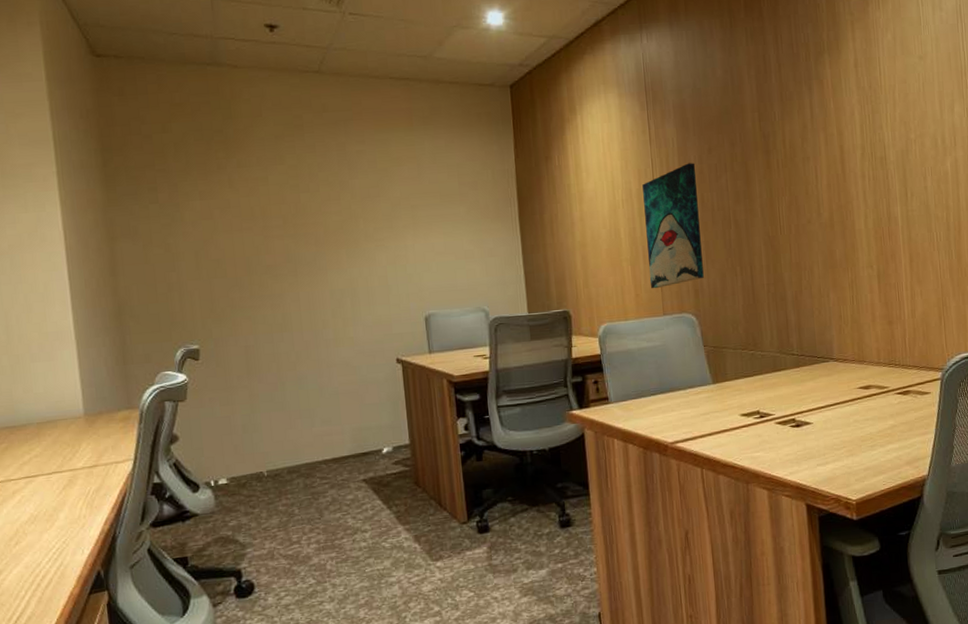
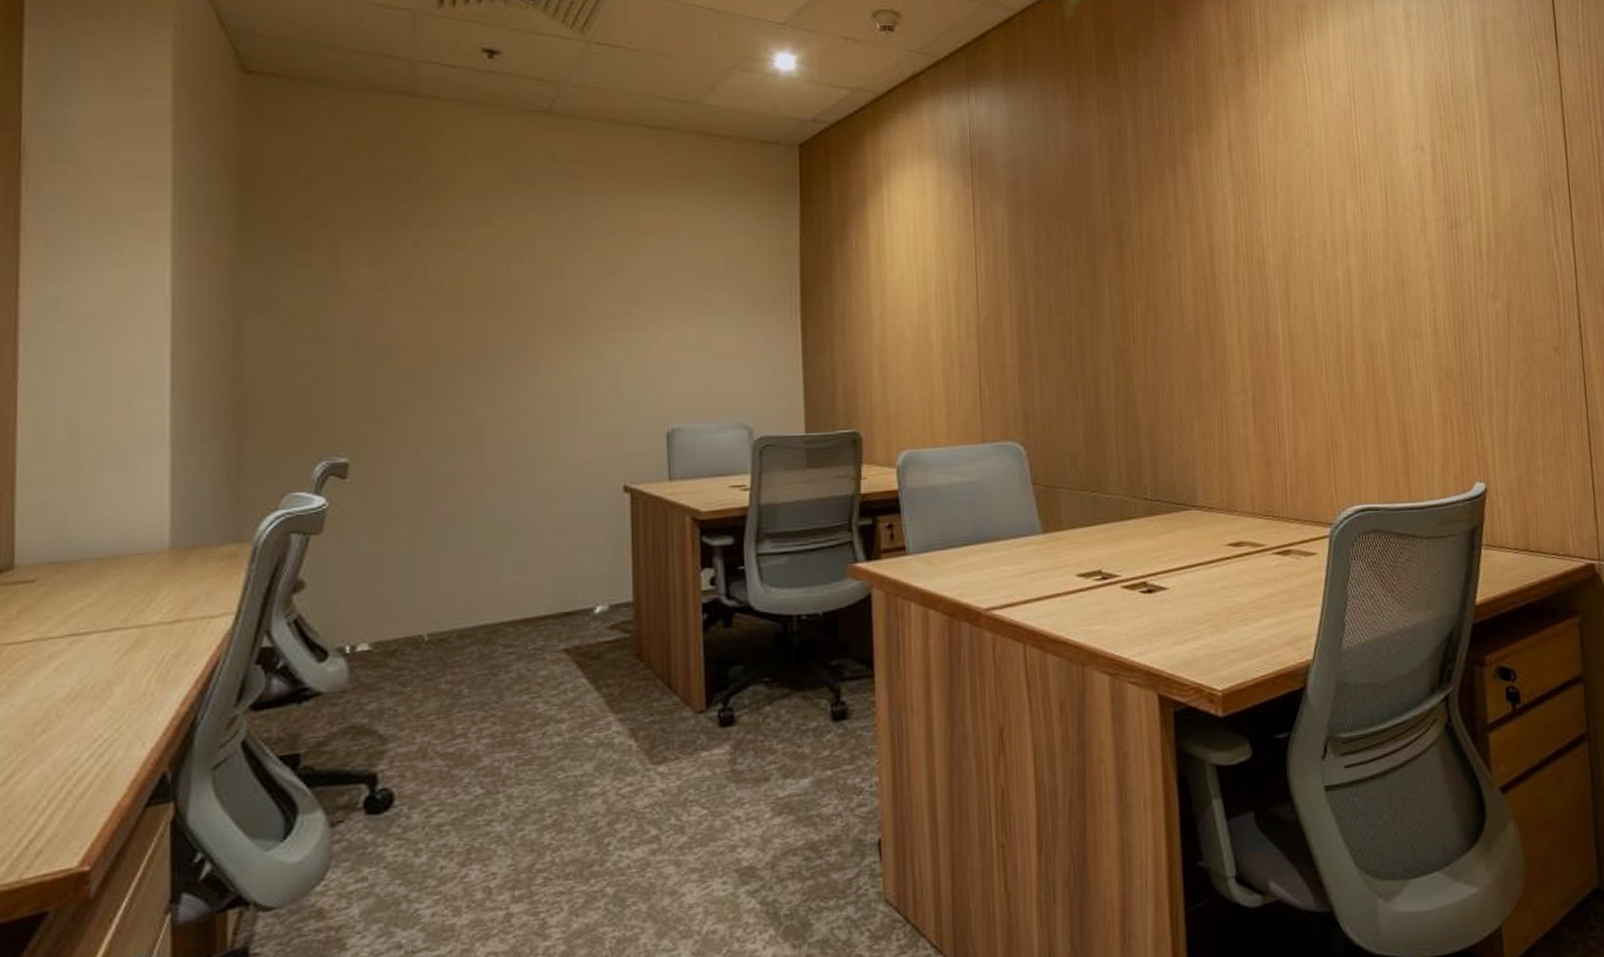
wall art: present [642,163,704,289] -> none [962,253,1036,409]

